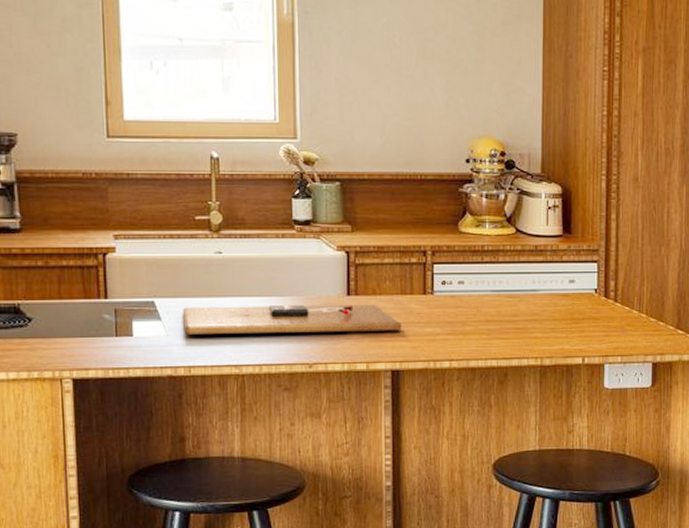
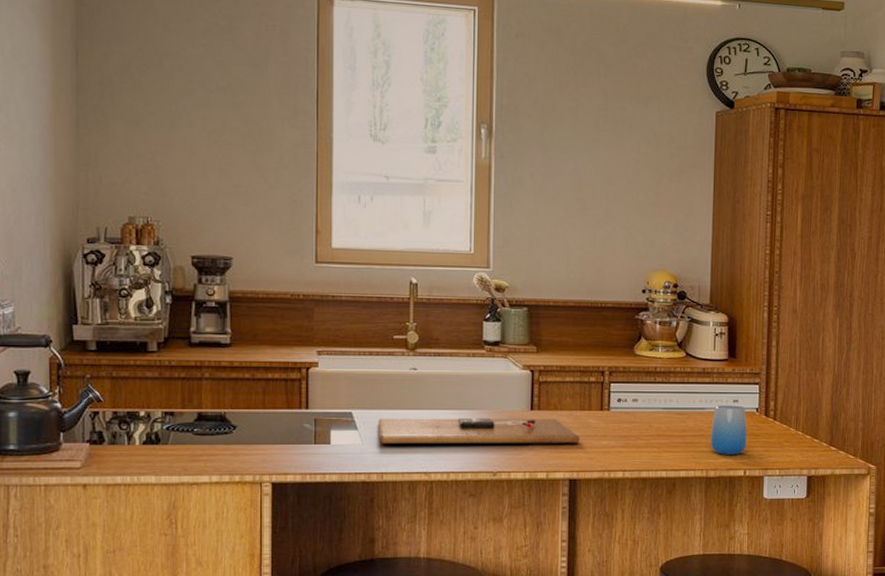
cup: none [545,286,586,341] -> present [710,405,748,455]

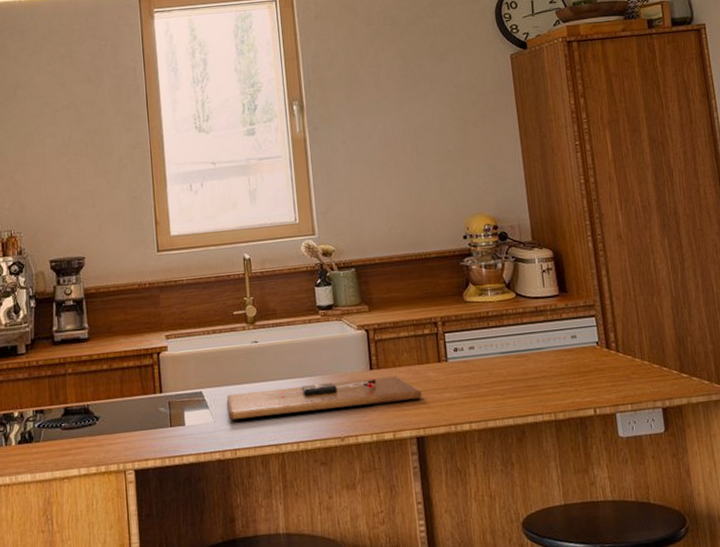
cup: present [710,405,748,455] -> none [552,341,593,395]

